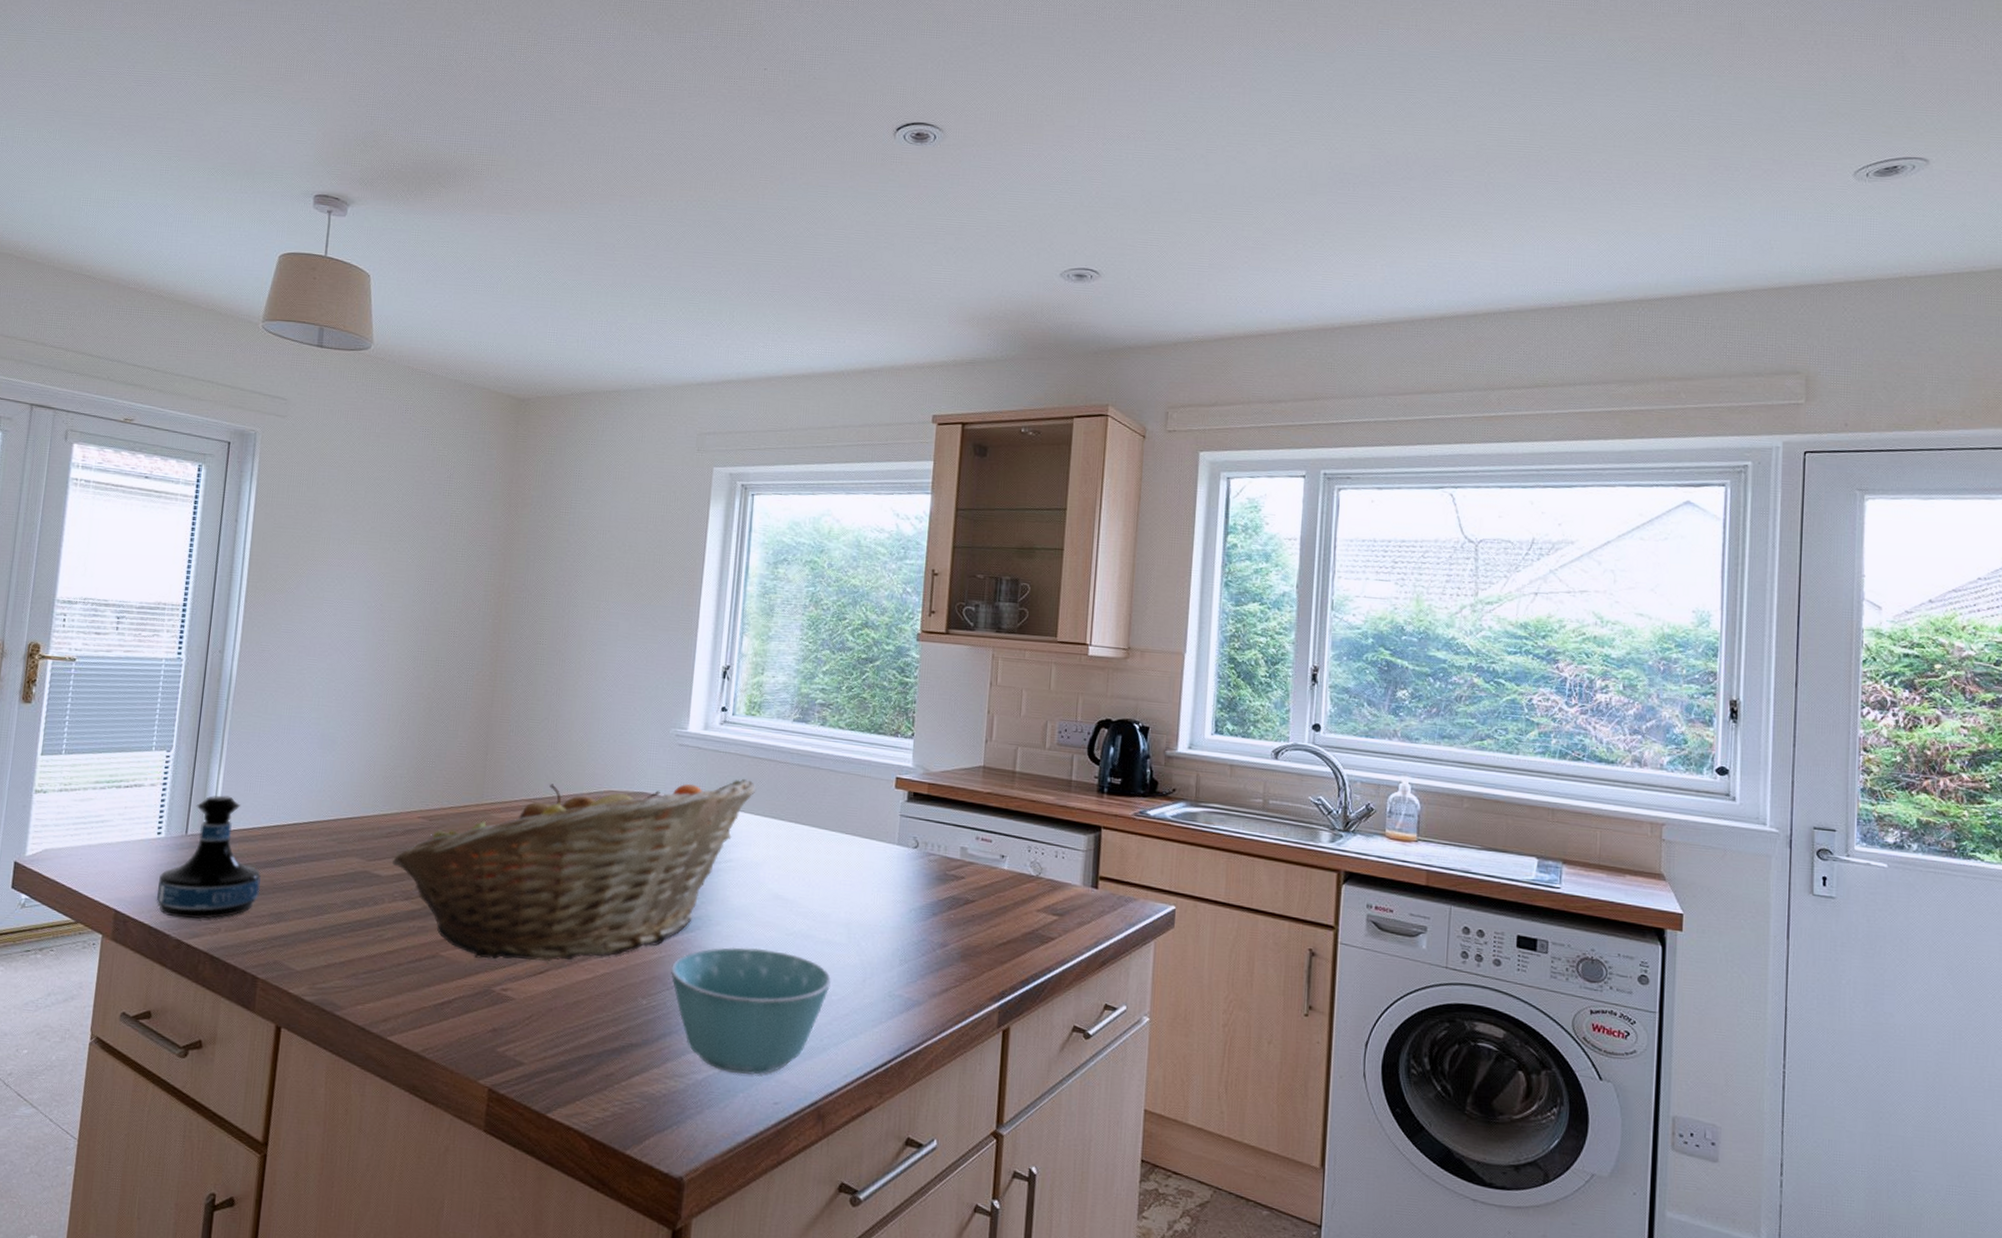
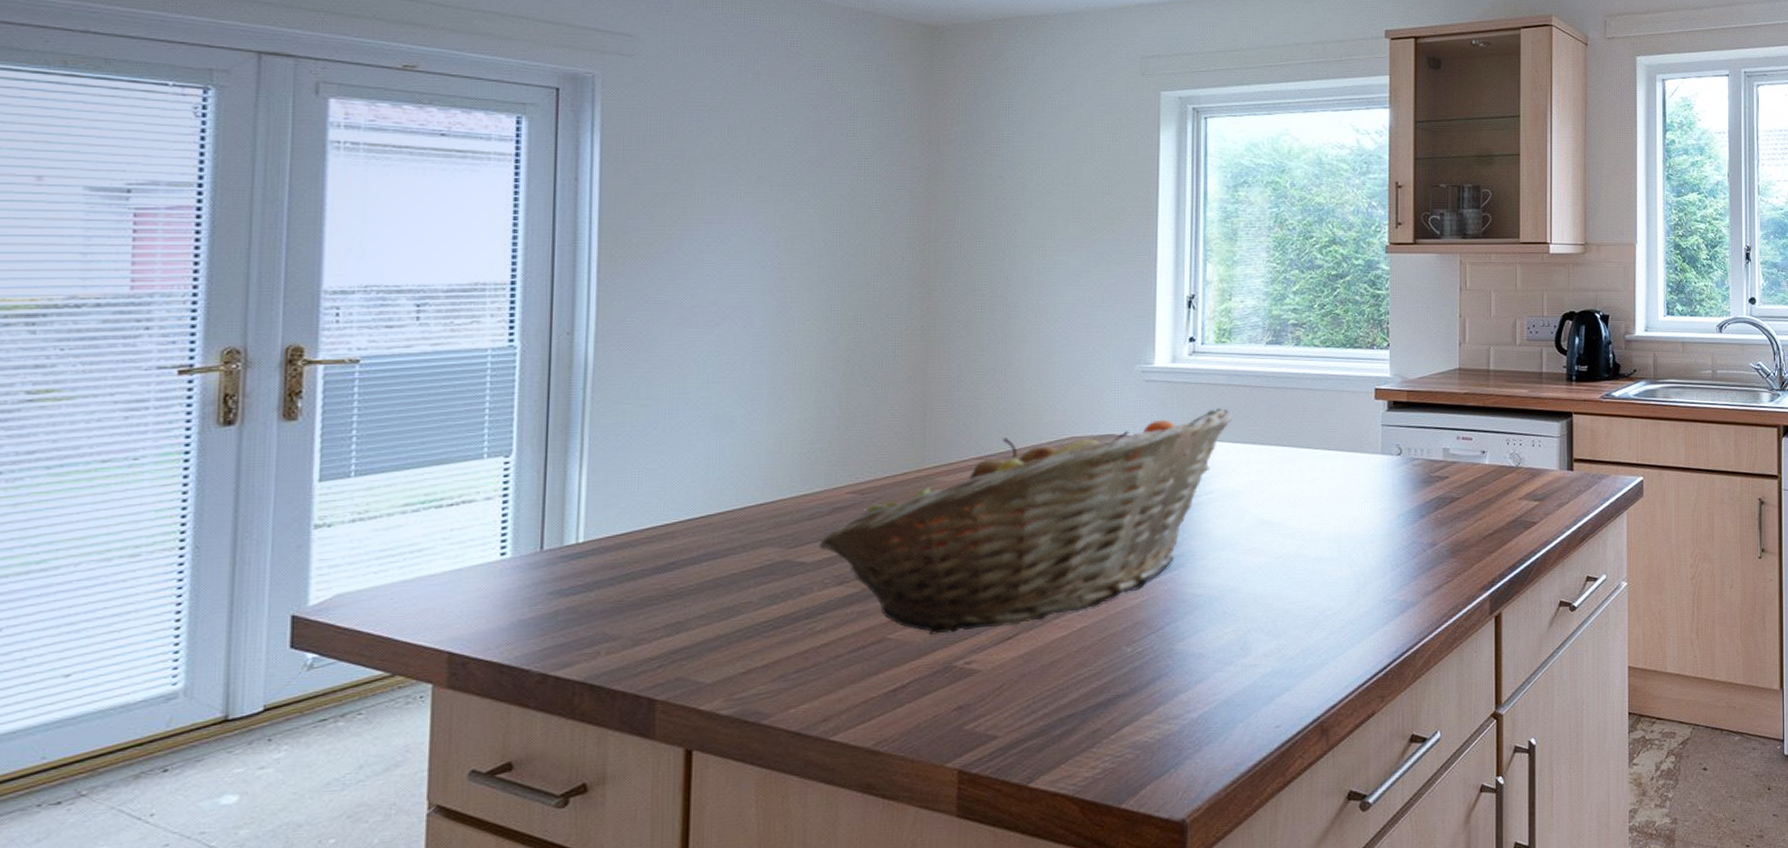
tequila bottle: present [157,795,261,919] -> none [508,499,649,649]
bowl: present [671,947,832,1076] -> none [1156,575,1326,705]

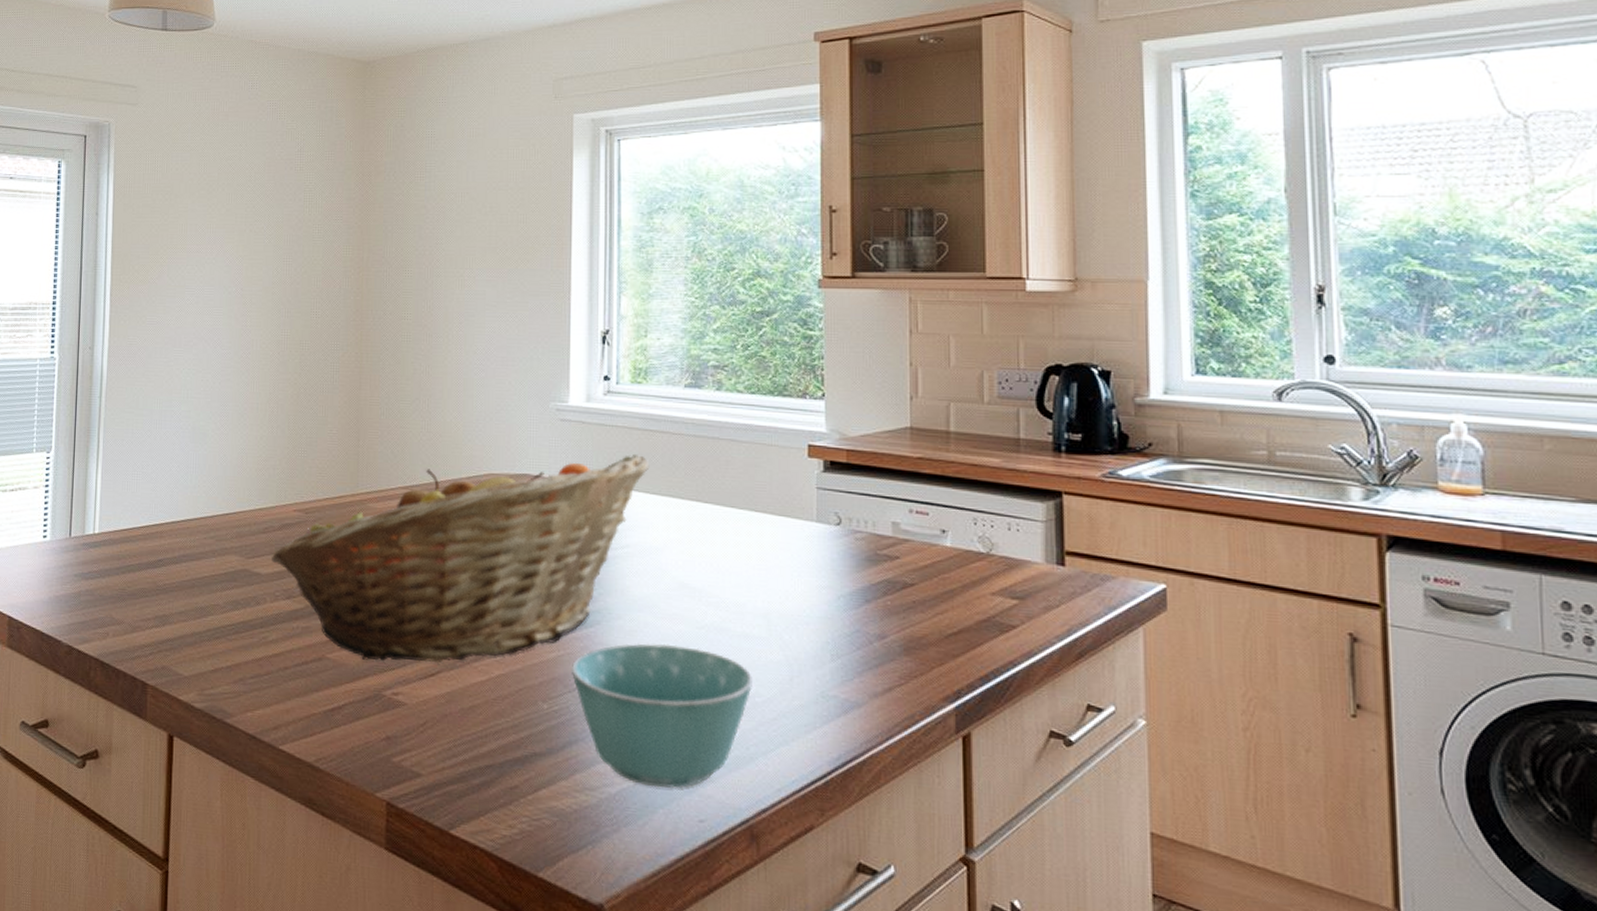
bowl: none [1156,575,1326,705] -> present [572,643,754,789]

